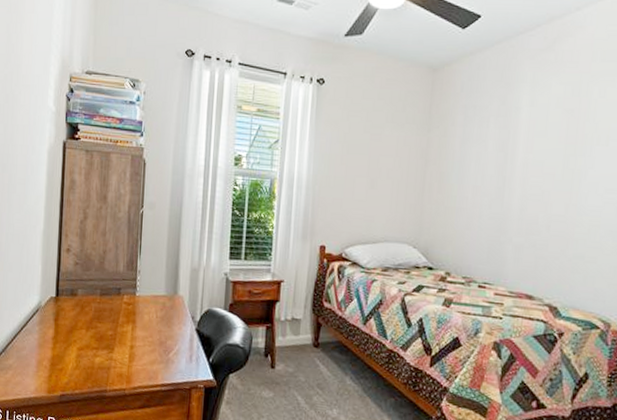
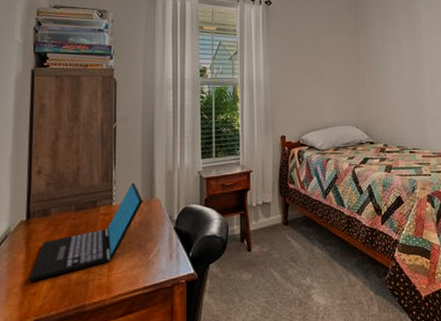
laptop: none [56,275,166,358] -> present [28,182,143,281]

